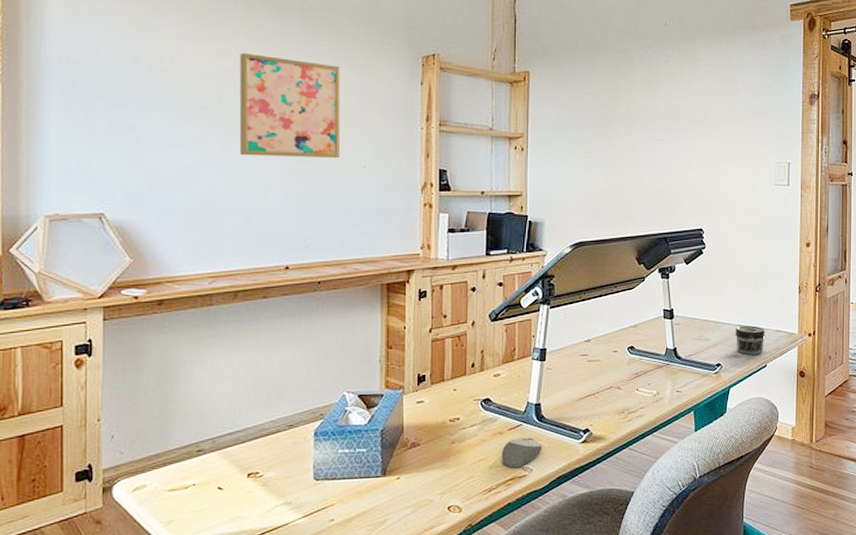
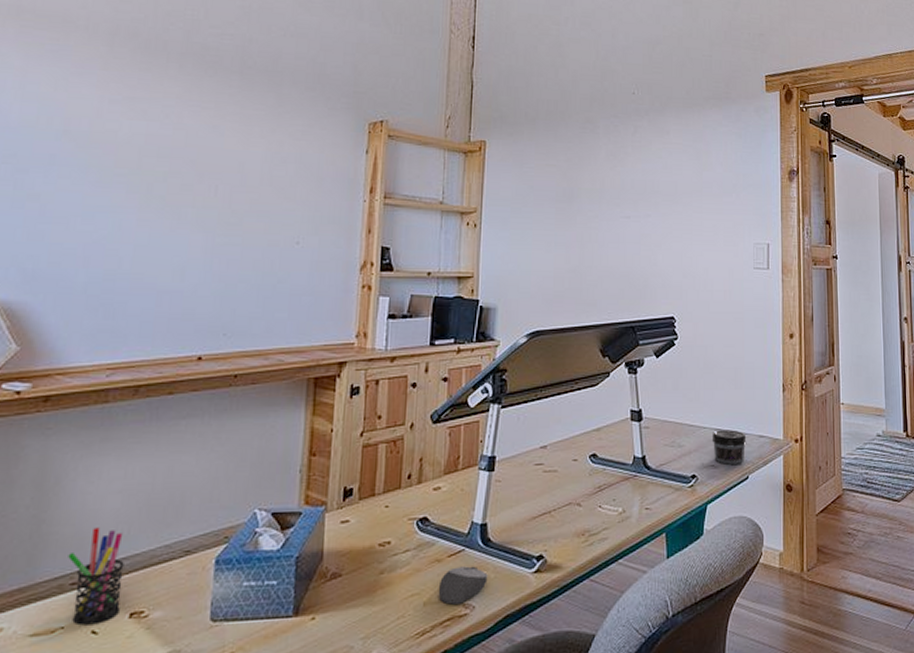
pen holder: none [192,407,239,483] -> present [68,527,124,626]
wall art: present [239,52,340,159] -> none [156,115,278,233]

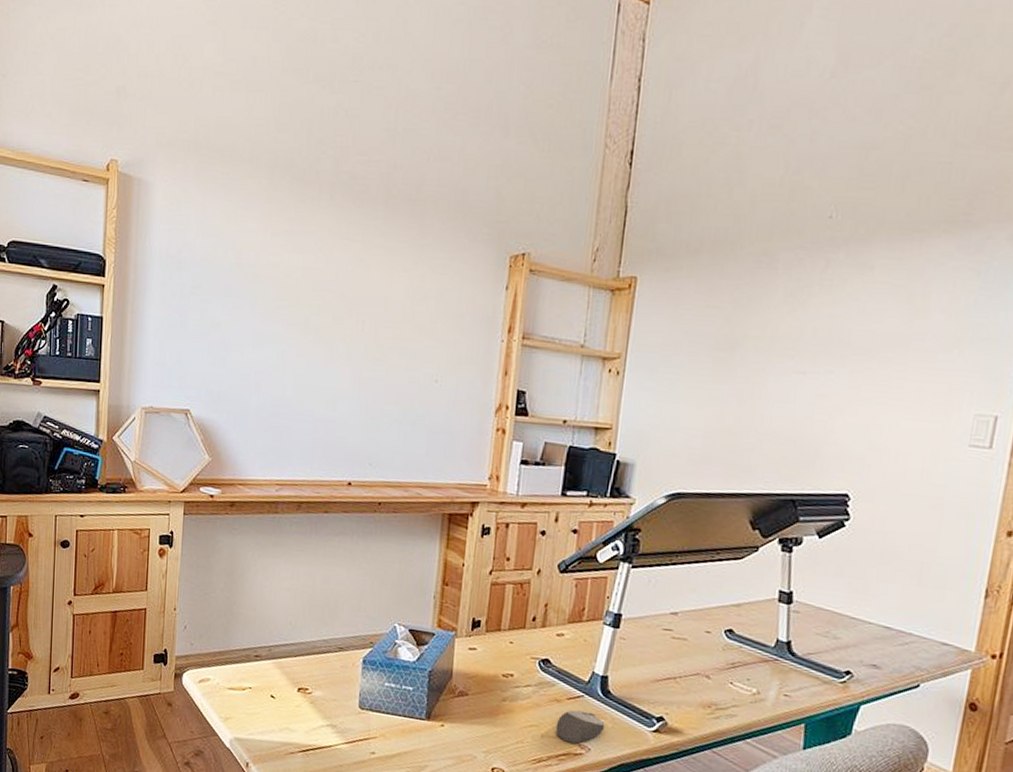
pen holder: present [68,527,124,626] -> none [252,615,293,692]
jar: present [711,430,747,465] -> none [877,628,925,670]

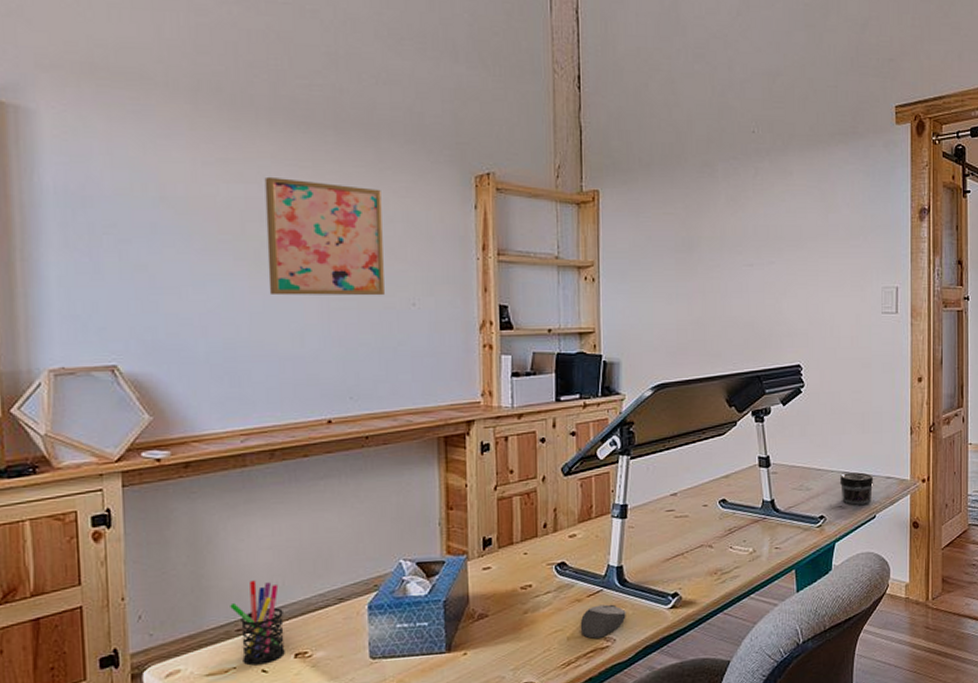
pen holder: none [252,615,293,692] -> present [230,580,285,666]
wall art: none [312,248,420,370] -> present [264,176,384,296]
jar: none [877,628,925,670] -> present [839,472,874,505]

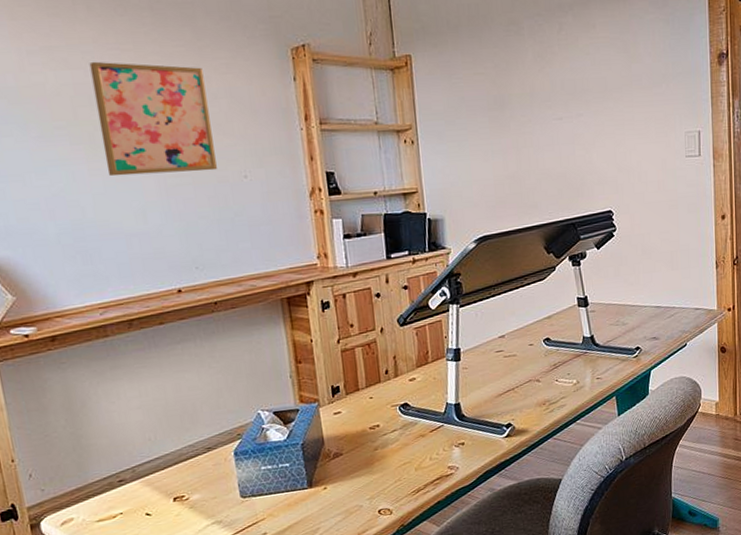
pen holder: present [230,580,285,666] -> none [110,437,165,511]
computer mouse: present [580,604,626,639] -> none [425,437,466,468]
jar: present [839,472,874,505] -> none [652,305,684,336]

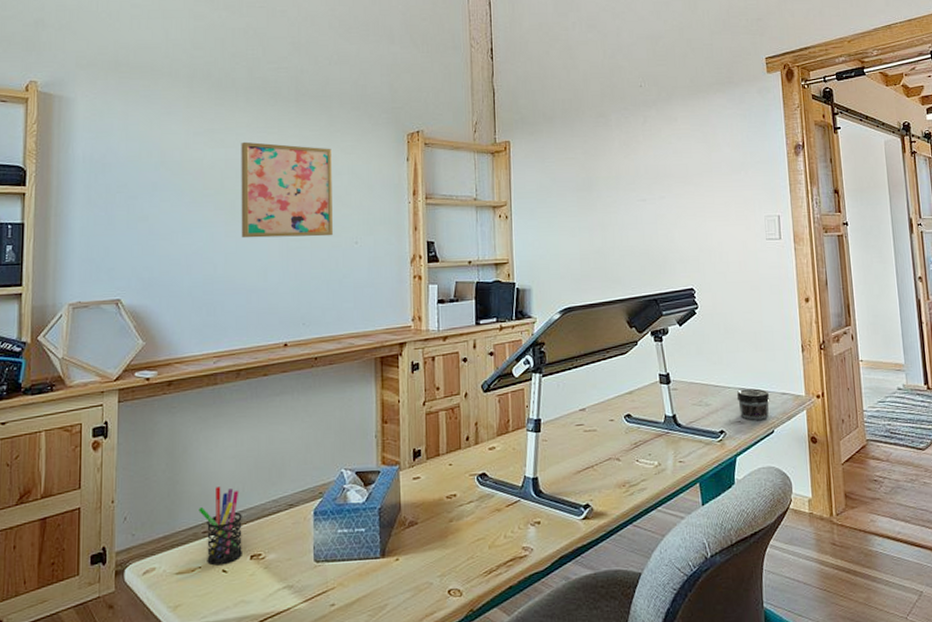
pen holder: none [110,437,165,511] -> present [199,486,242,566]
jar: none [652,305,684,336] -> present [736,388,770,420]

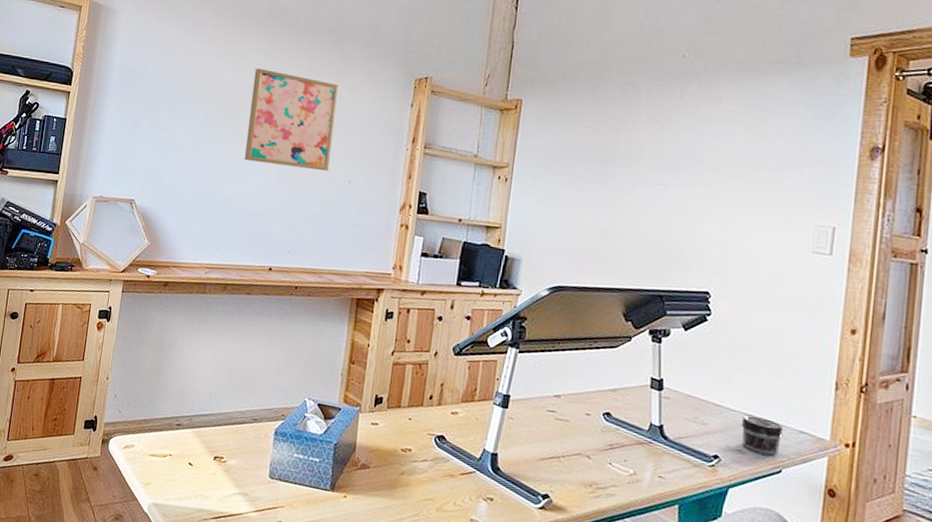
pen holder: present [199,486,242,566] -> none [175,386,212,459]

